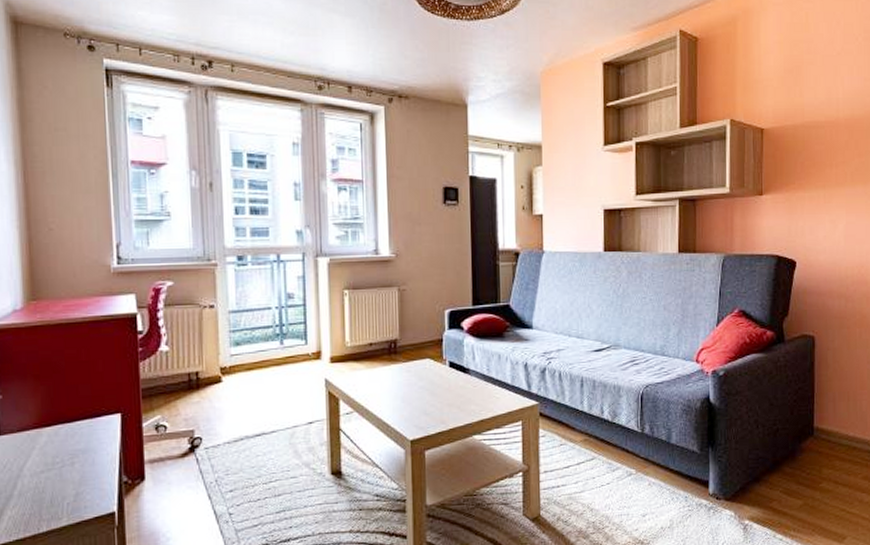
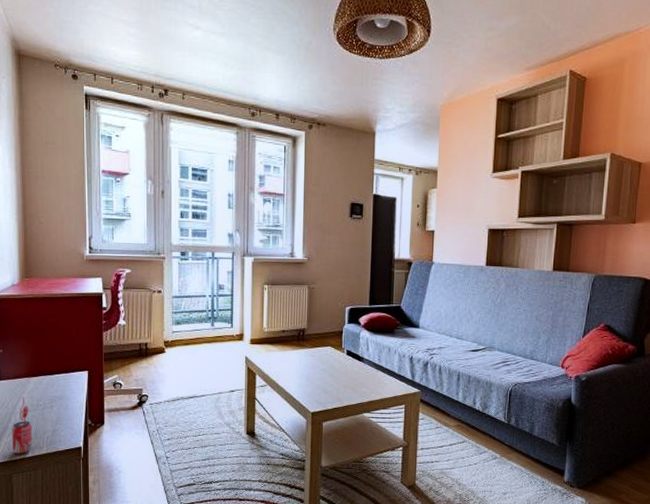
beverage can: none [18,454,48,530] -> present [12,397,33,454]

